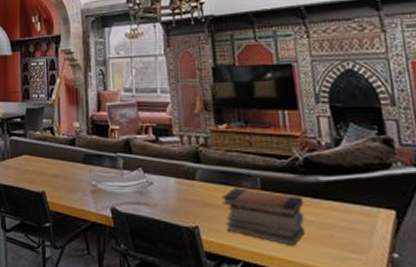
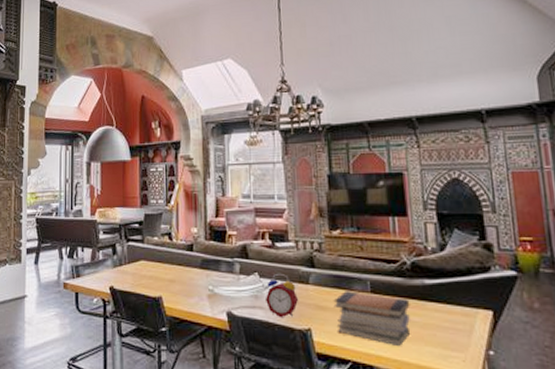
alarm clock: none [149,168,185,214] -> present [265,273,299,317]

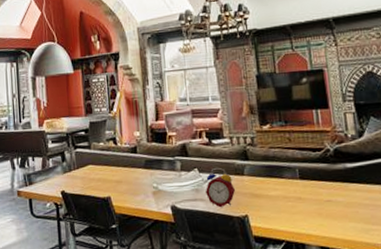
book stack: present [333,291,411,346] -> none [266,178,336,224]

